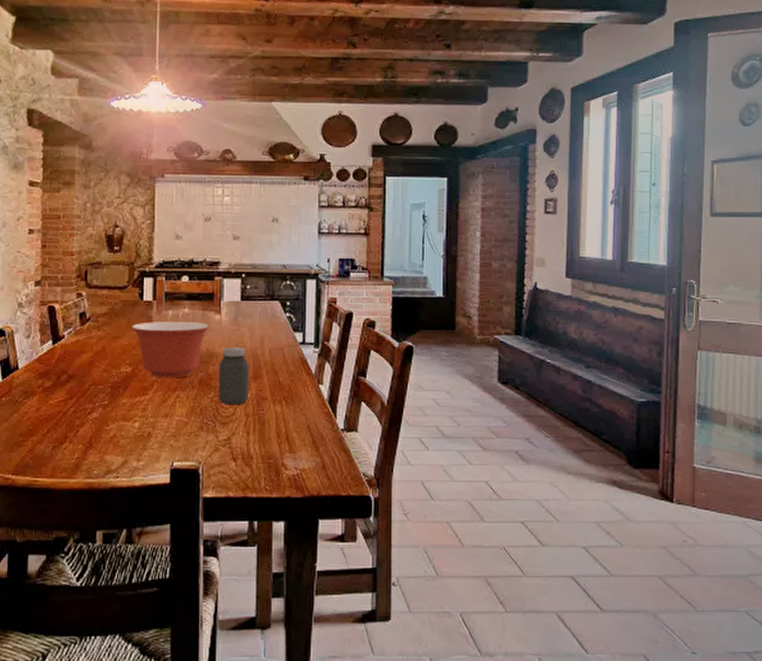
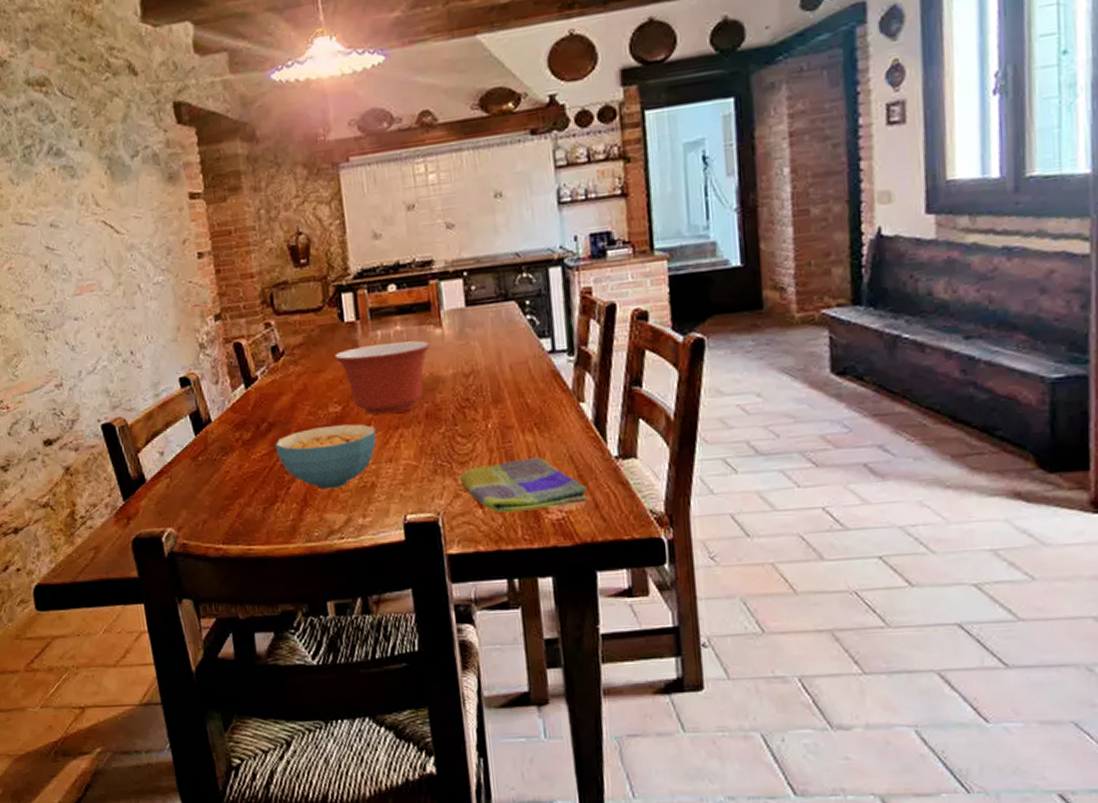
cereal bowl: none [71,383,157,435] -> present [274,424,376,490]
jar: present [218,346,250,405] -> none [447,366,491,440]
dish towel: none [221,423,318,466] -> present [460,456,587,513]

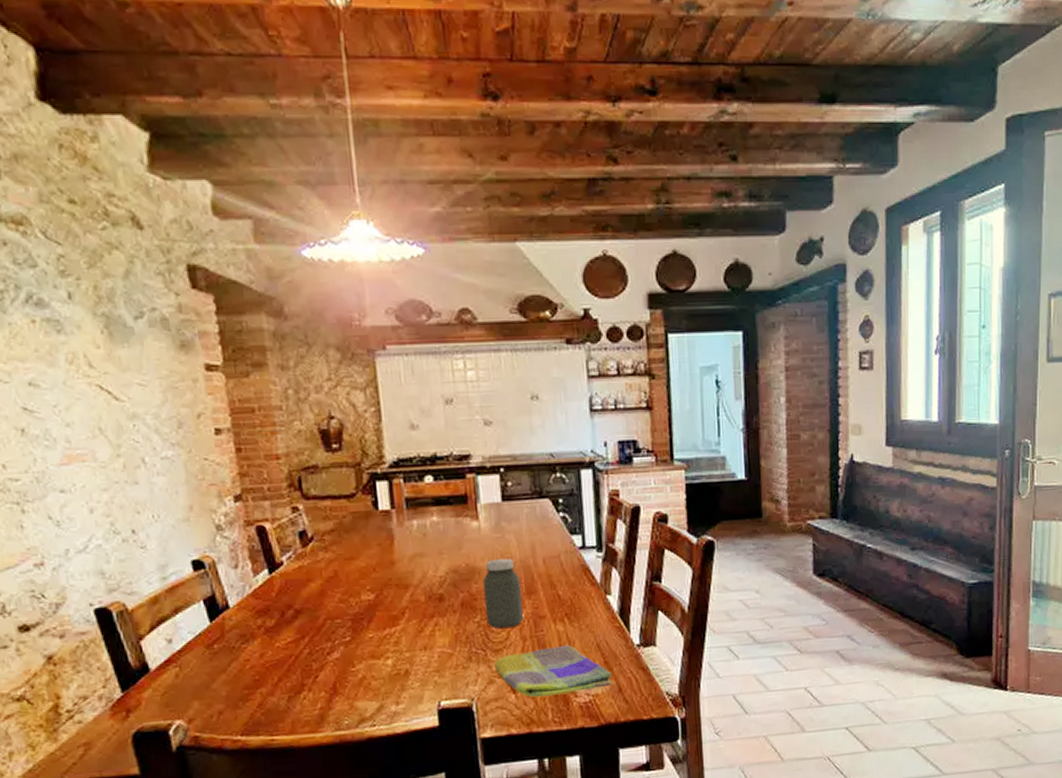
cereal bowl: present [274,424,376,490] -> none [301,612,411,678]
mixing bowl: present [335,341,431,416] -> none [368,532,467,604]
jar: none [447,366,491,440] -> present [482,558,524,629]

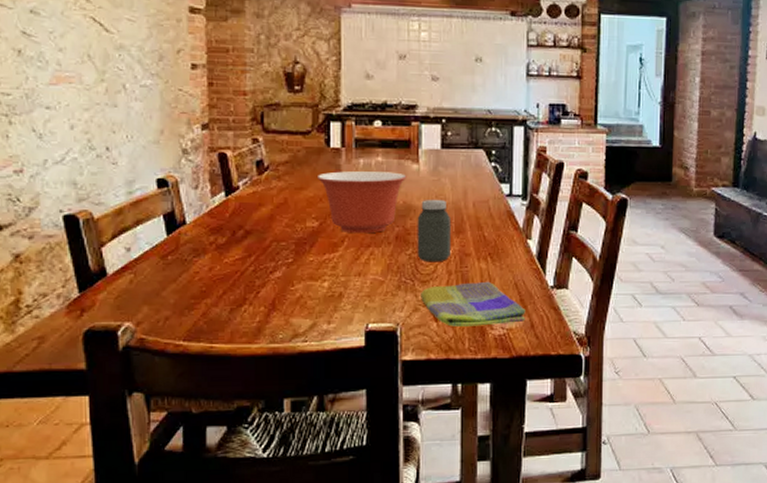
mixing bowl: none [368,532,467,604] -> present [318,171,407,234]

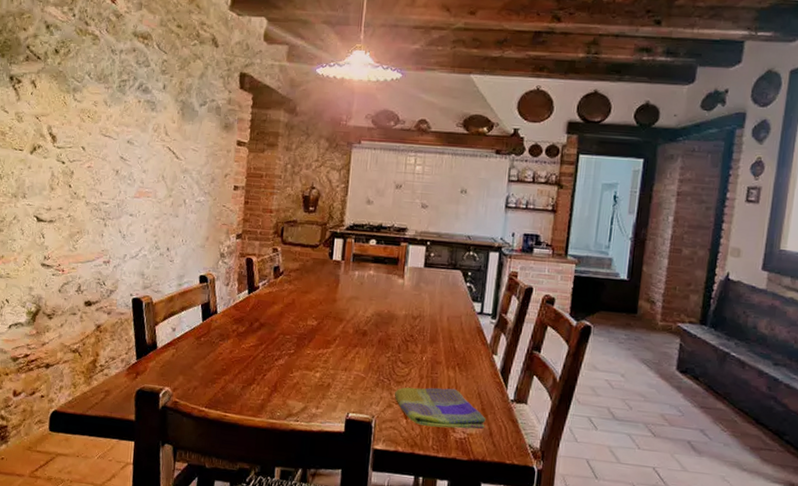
mixing bowl: present [318,171,407,234] -> none [320,280,393,336]
jar: present [417,199,452,262] -> none [395,310,427,366]

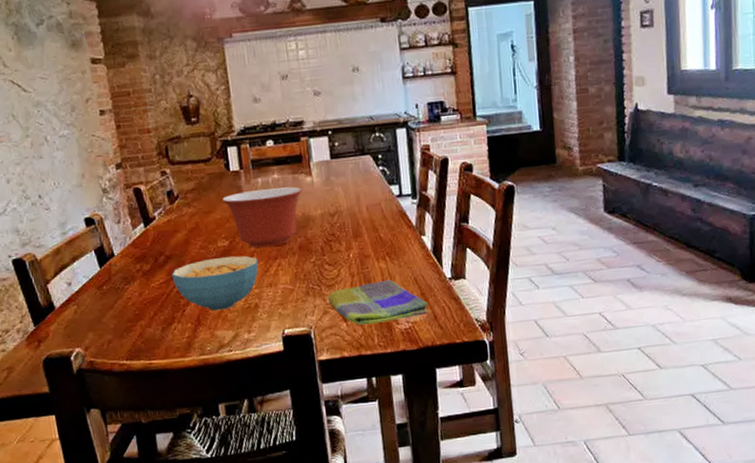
cereal bowl: none [261,333,339,383] -> present [171,256,259,311]
mixing bowl: none [320,280,393,336] -> present [222,187,303,248]

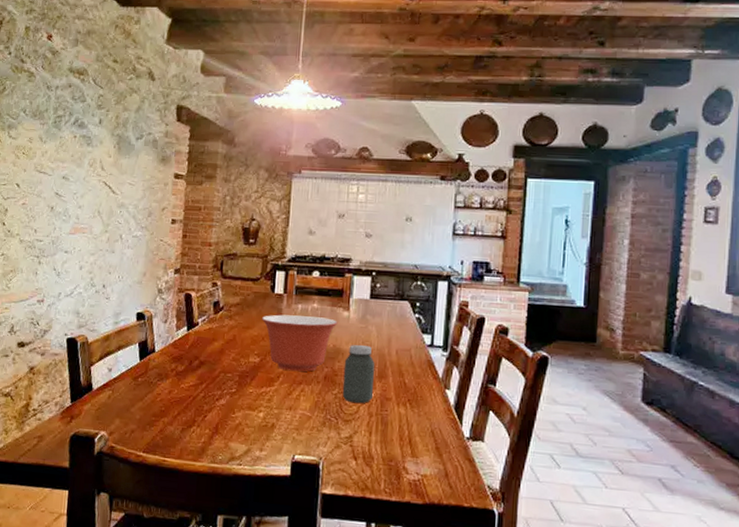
cereal bowl: present [171,256,259,311] -> none [201,371,283,424]
jar: none [316,207,352,267] -> present [342,344,375,404]
dish towel: present [328,279,428,325] -> none [343,425,441,470]

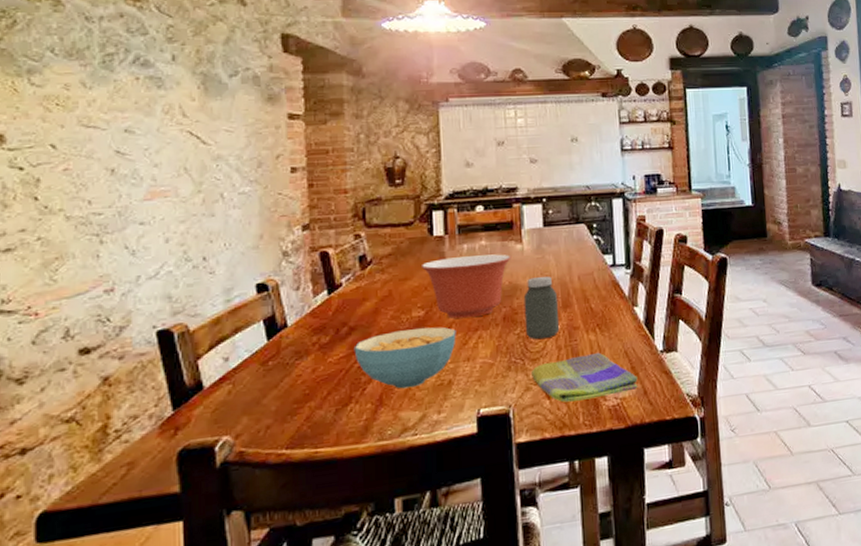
cereal bowl: none [201,371,283,424] -> present [354,327,456,389]
dish towel: none [343,425,441,470] -> present [532,352,638,403]

